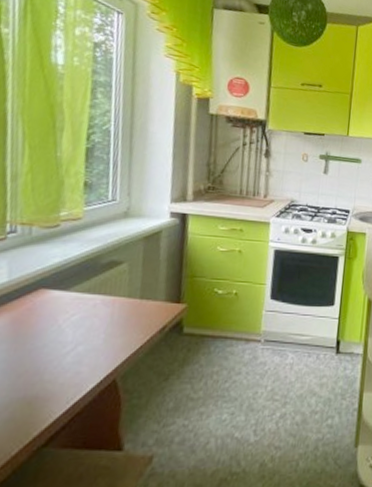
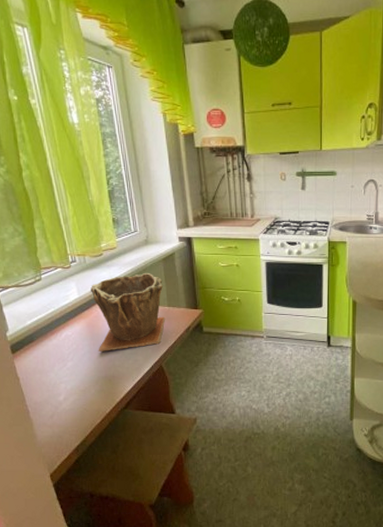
plant pot: none [20,252,139,360] -> present [91,272,166,351]

